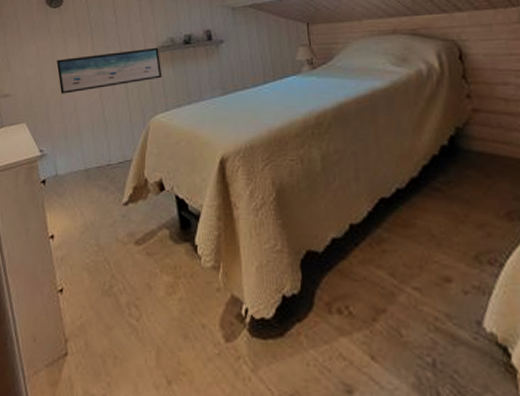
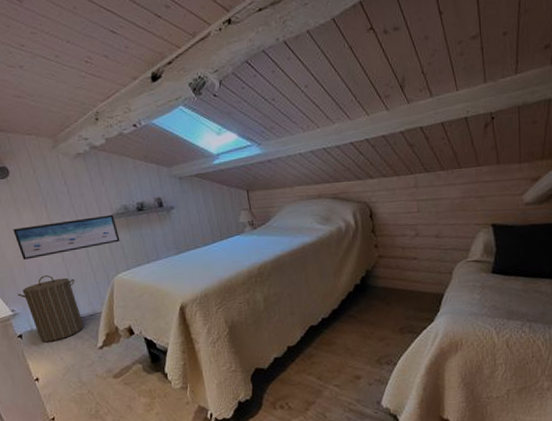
laundry hamper: none [49,112,111,192] -> present [18,275,84,343]

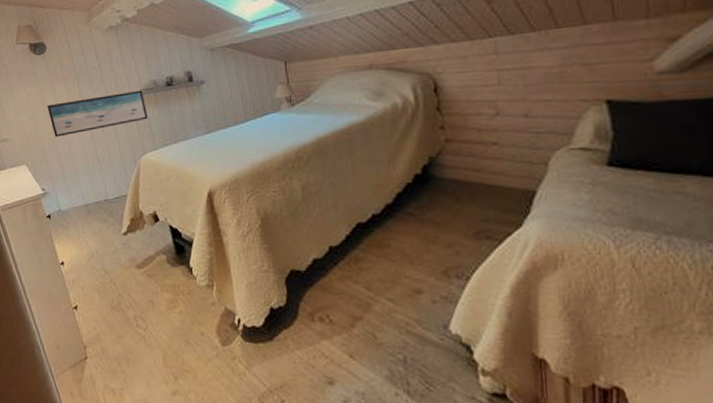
laundry hamper: present [18,275,84,343] -> none [49,153,109,225]

